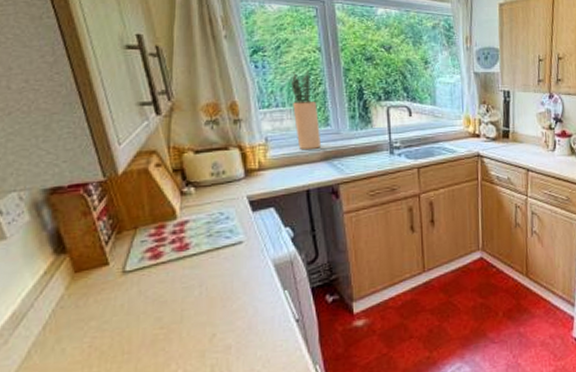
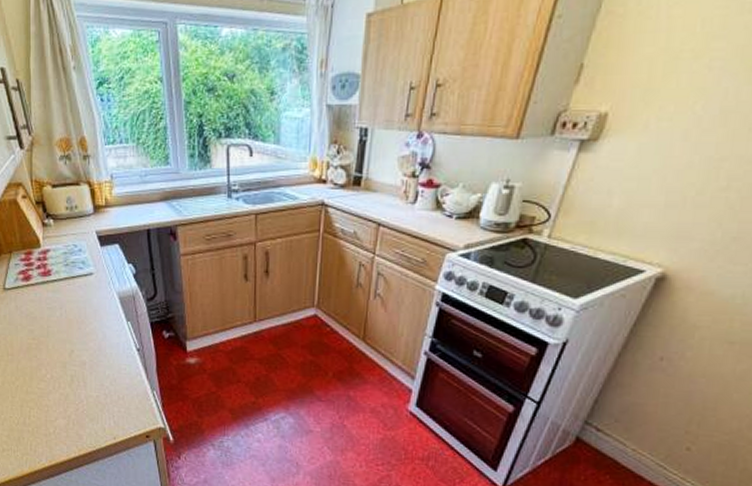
vase: present [290,70,322,150] -> none [133,104,162,189]

